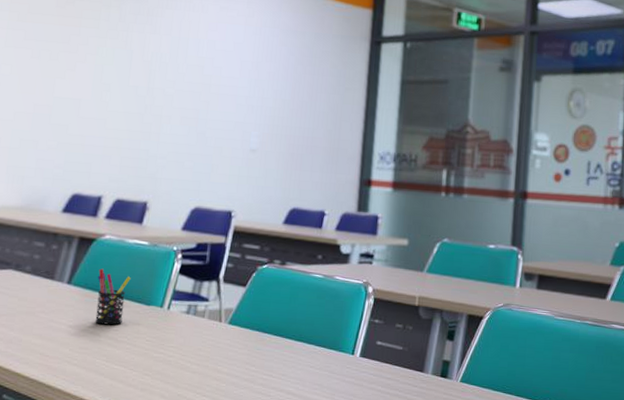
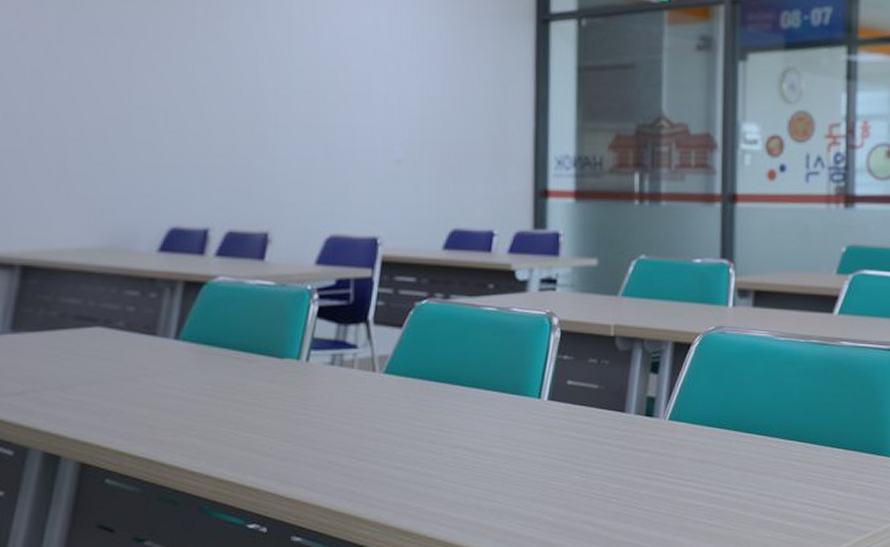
pen holder: present [95,268,131,325] -> none [213,318,256,386]

